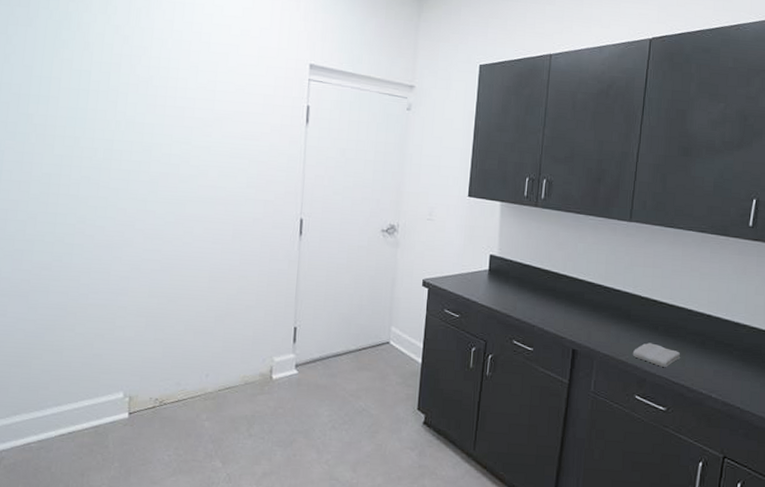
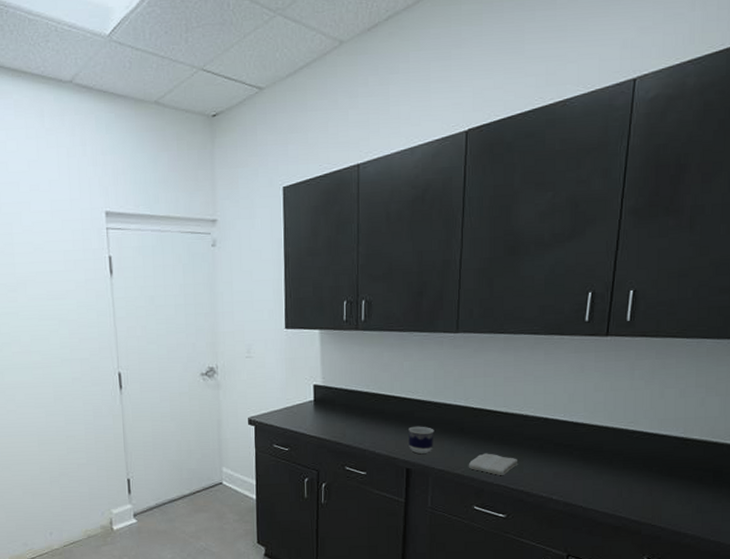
cup: none [576,307,602,337] -> present [408,426,434,455]

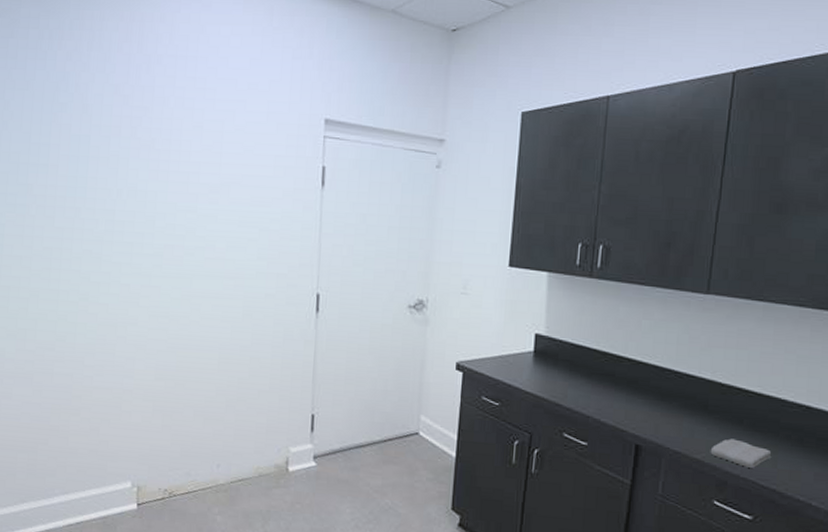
cup: present [408,426,434,455] -> none [640,395,673,431]

